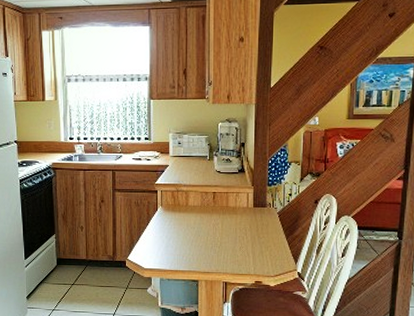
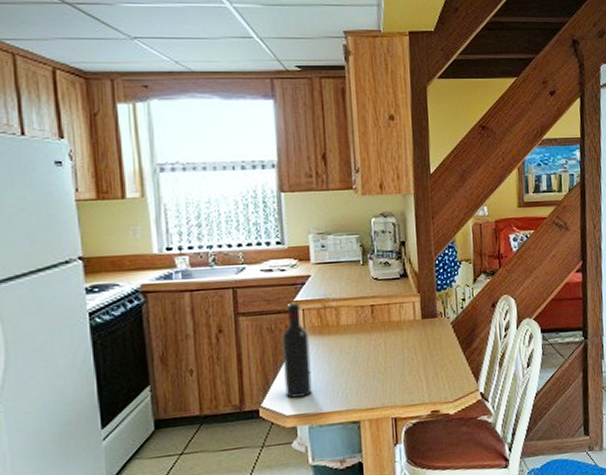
wine bottle: none [145,185,164,256] -> present [282,302,312,398]

